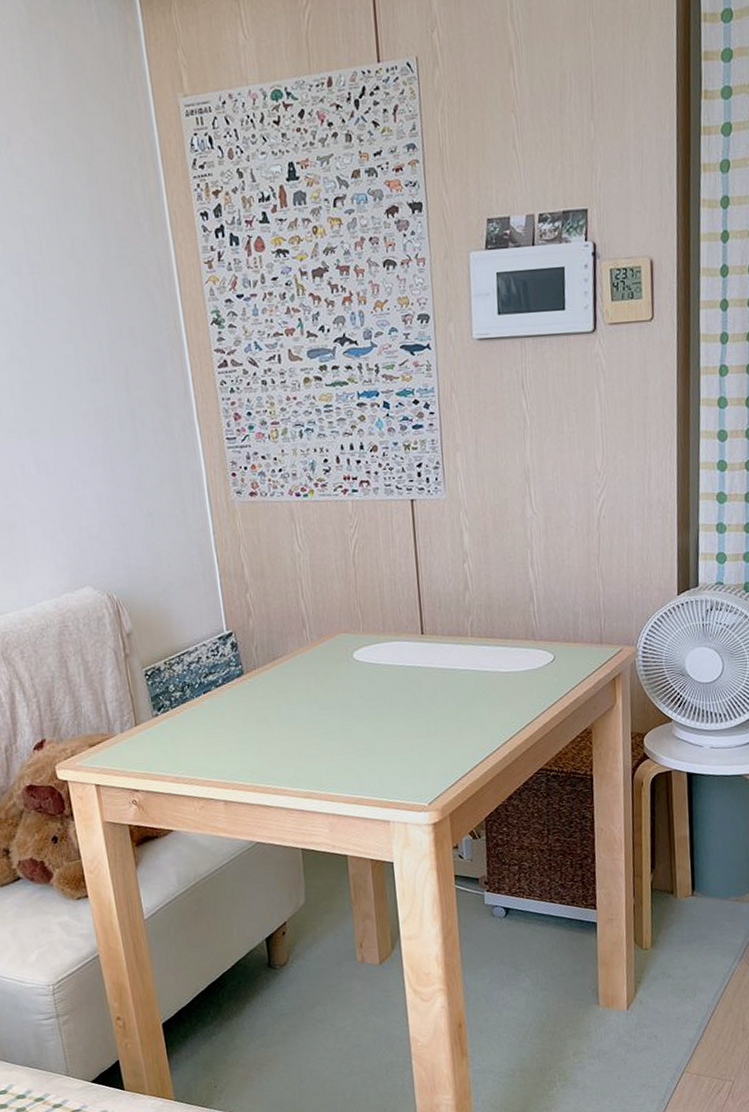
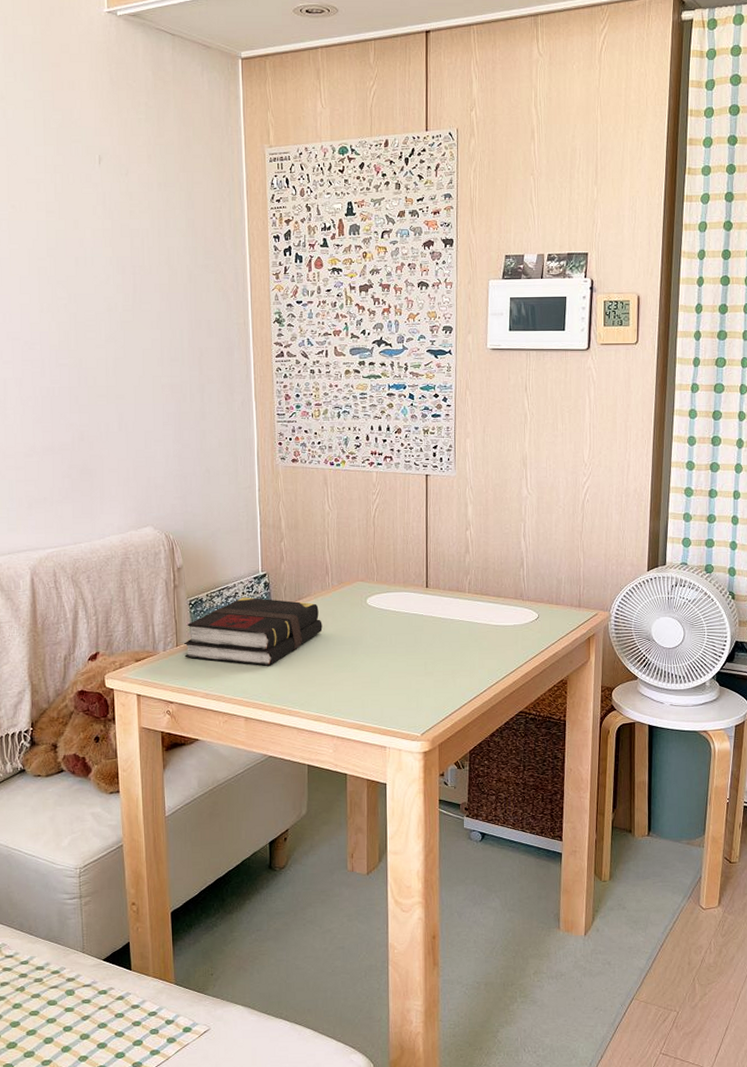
book: none [144,661,305,741] -> present [184,597,323,666]

